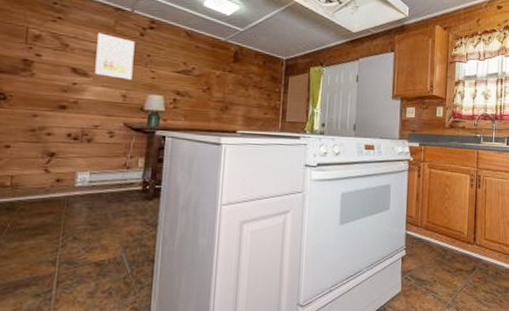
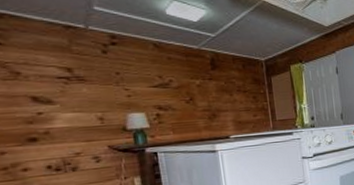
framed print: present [95,32,135,80] -> none [52,55,105,102]

